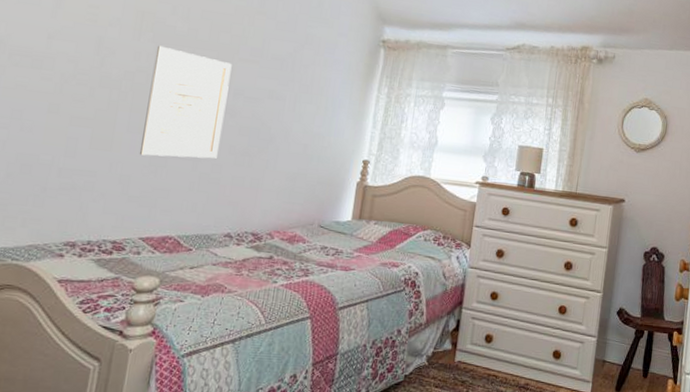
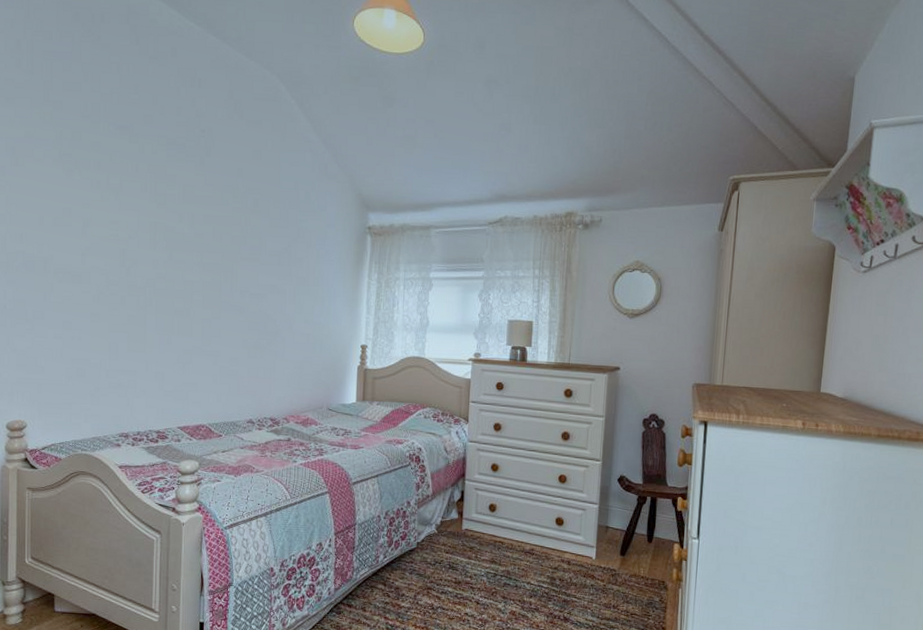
wall art: present [139,45,232,159] -> none [168,252,236,354]

